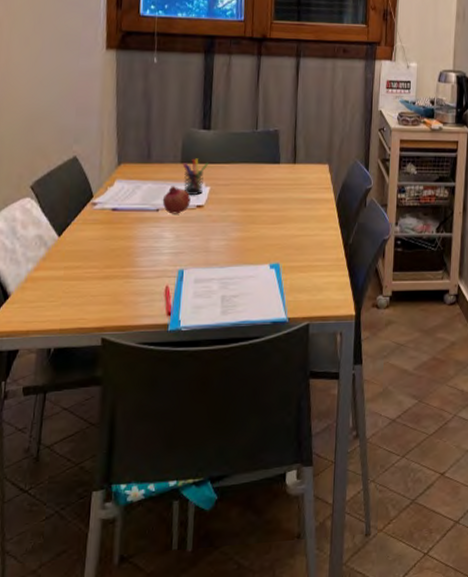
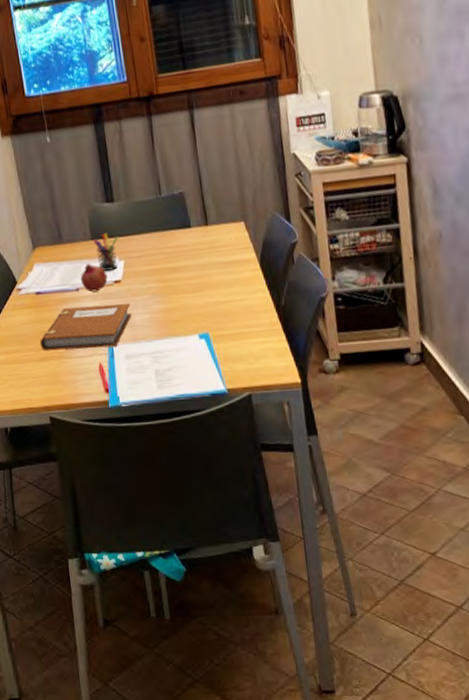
notebook: none [106,227,209,270] -> present [40,303,132,351]

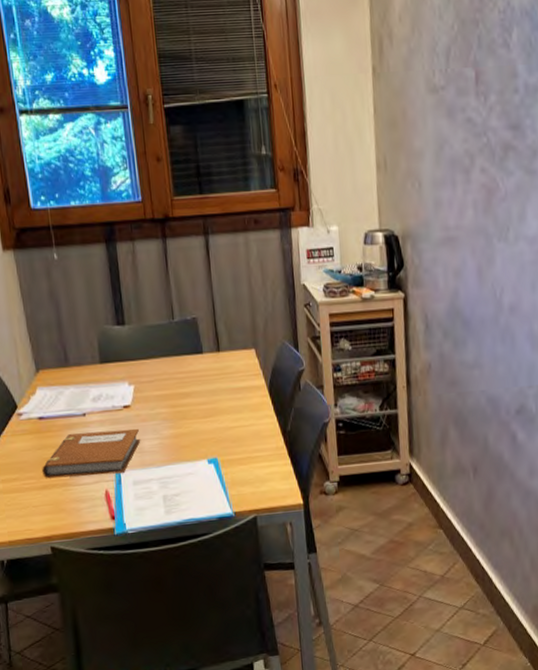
fruit: present [80,264,108,292] -> none [87,388,117,418]
pen holder: present [93,233,119,271] -> none [102,356,129,396]

